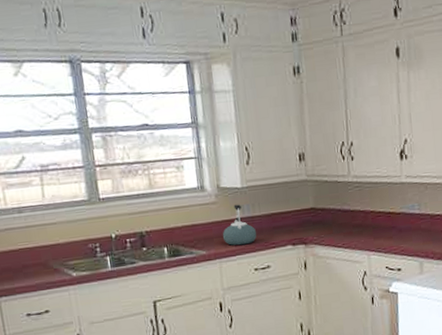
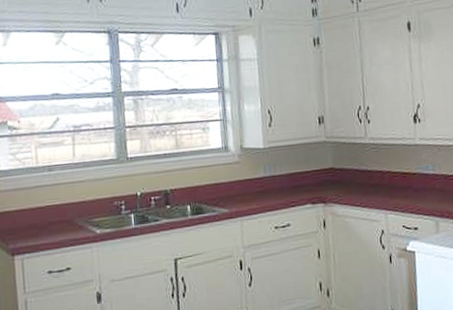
kettle: present [222,204,257,246] -> none [244,164,278,204]

